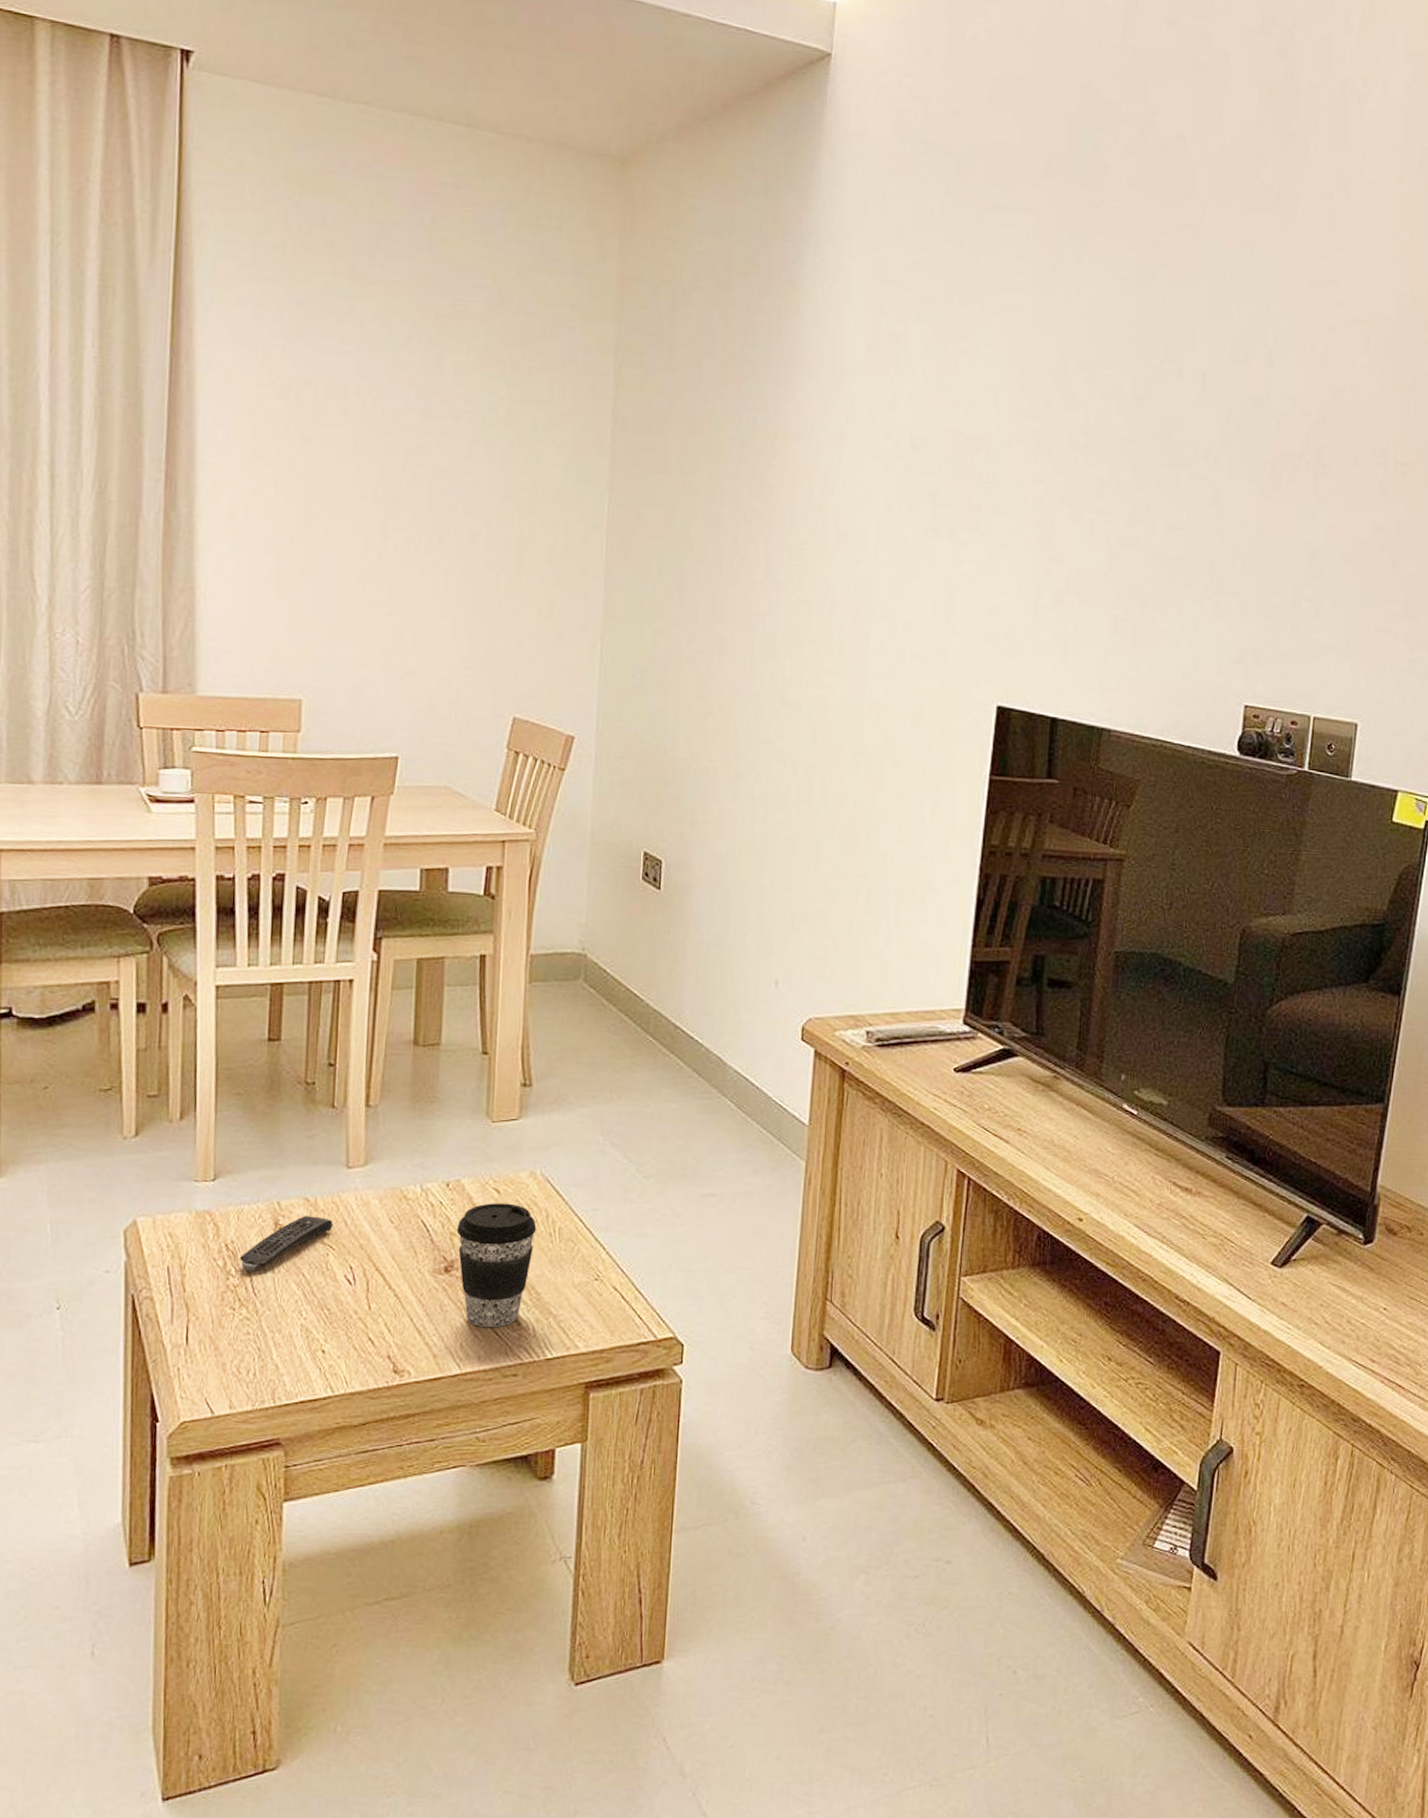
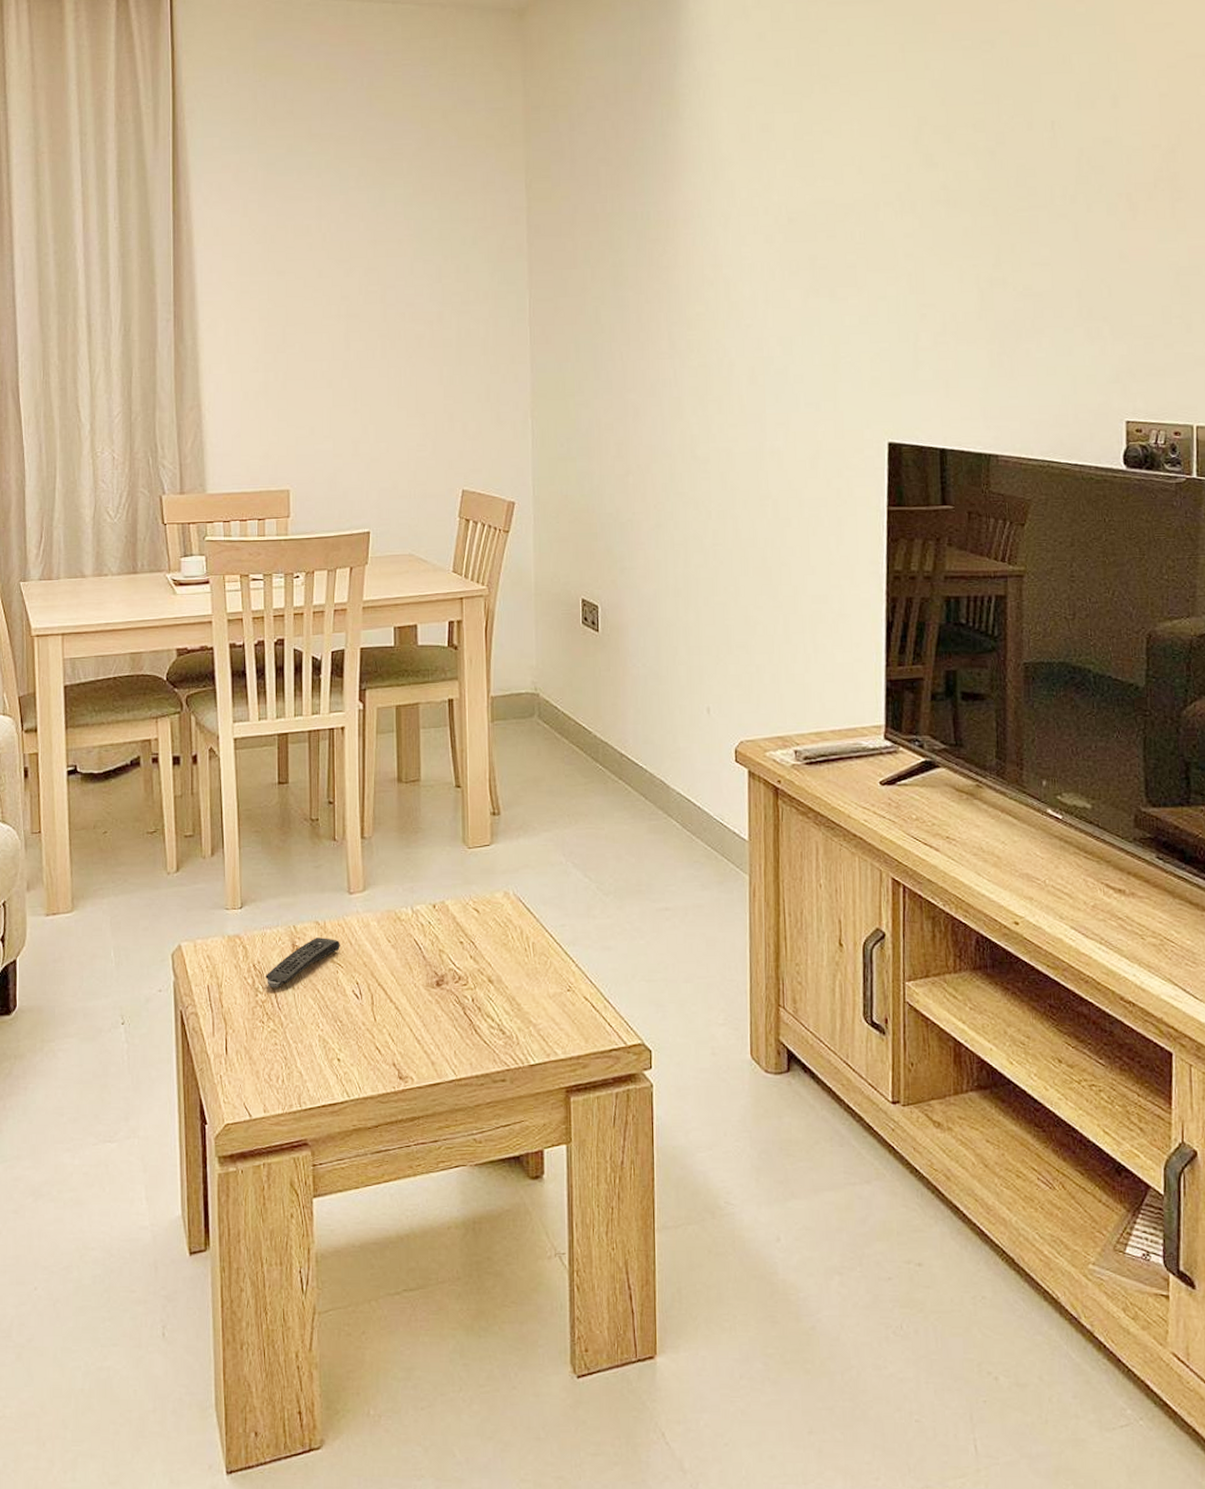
coffee cup: present [456,1203,537,1327] -> none [444,922,513,1036]

